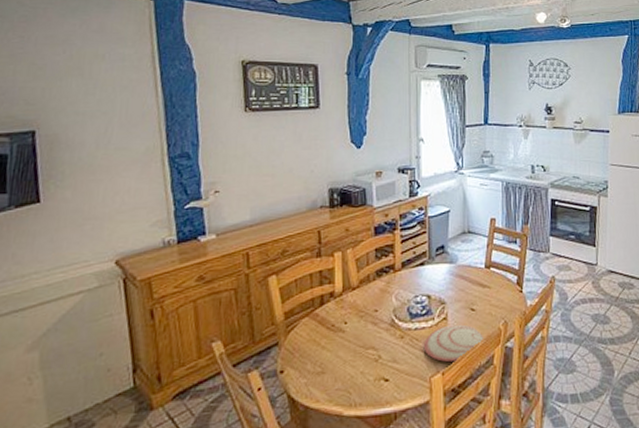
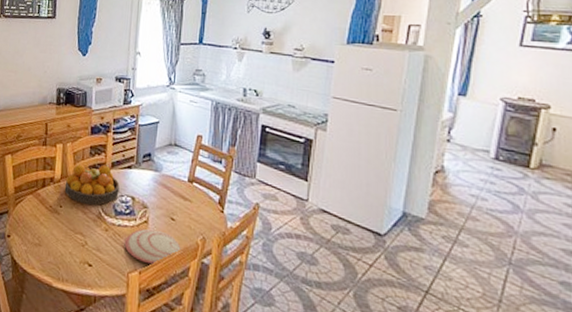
fruit bowl: none [348,266,413,315] -> present [64,164,120,205]

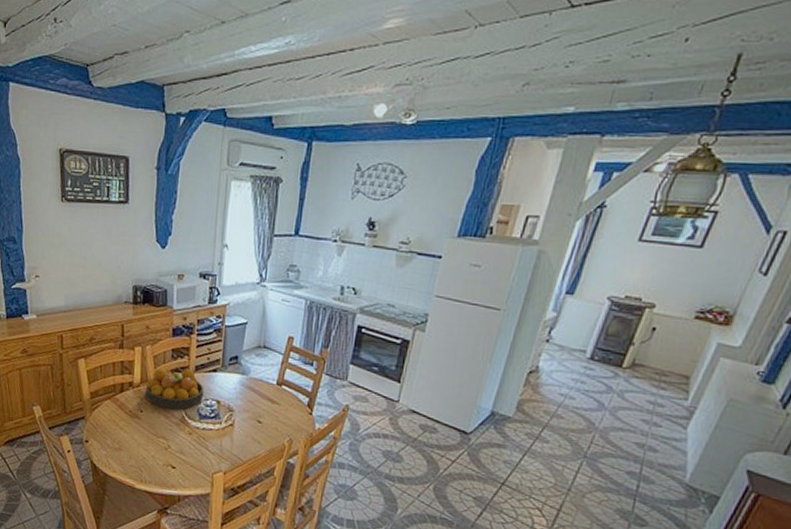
plate: present [124,229,182,265] -> none [209,432,268,466]

